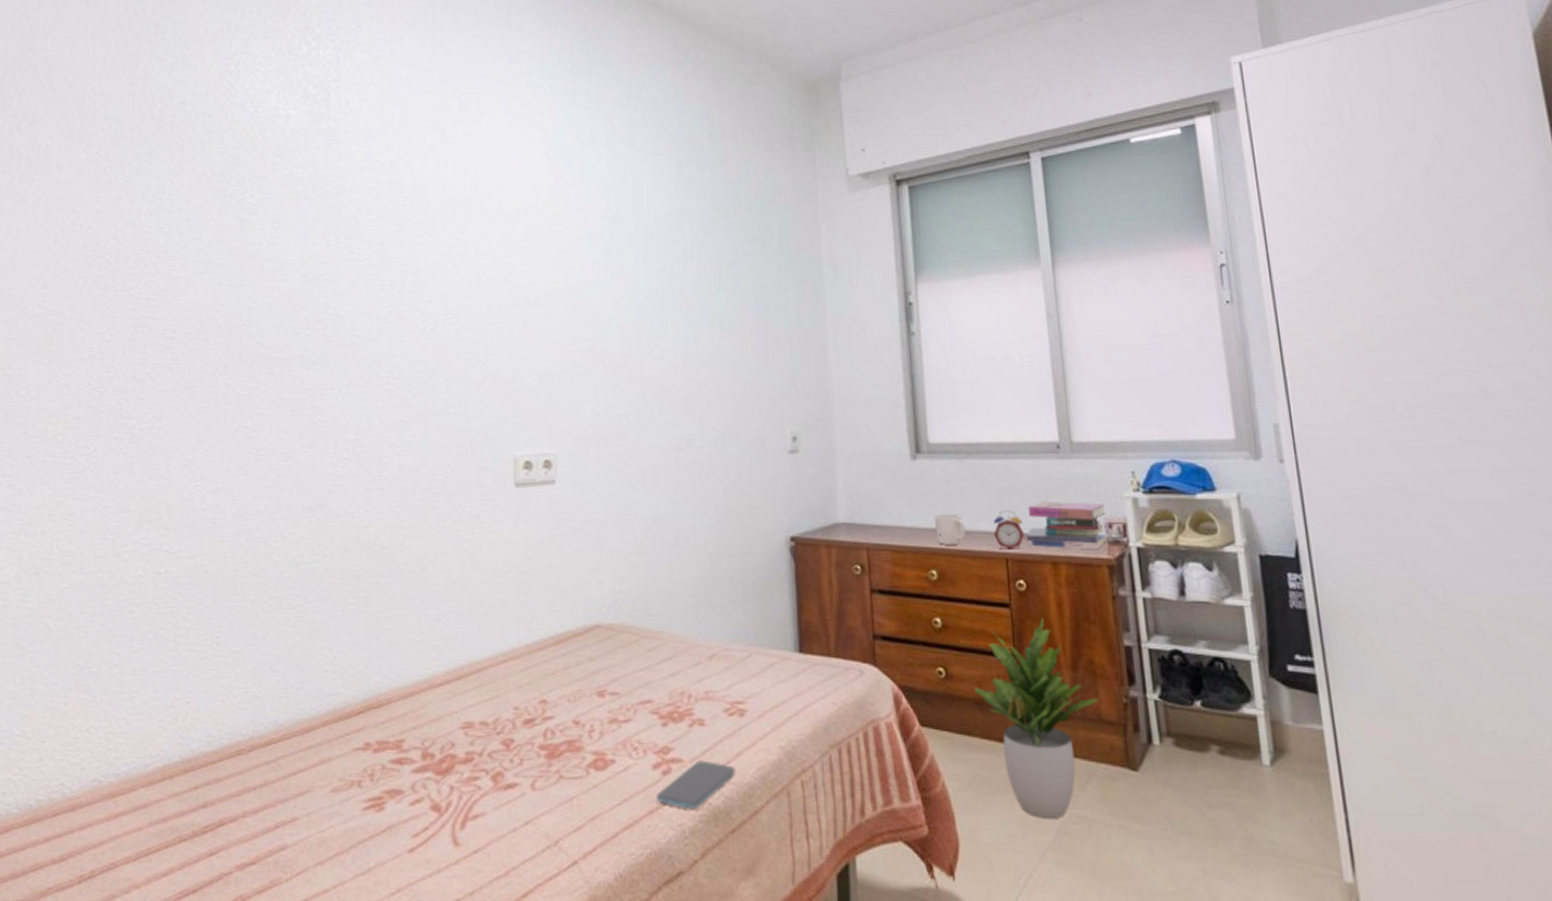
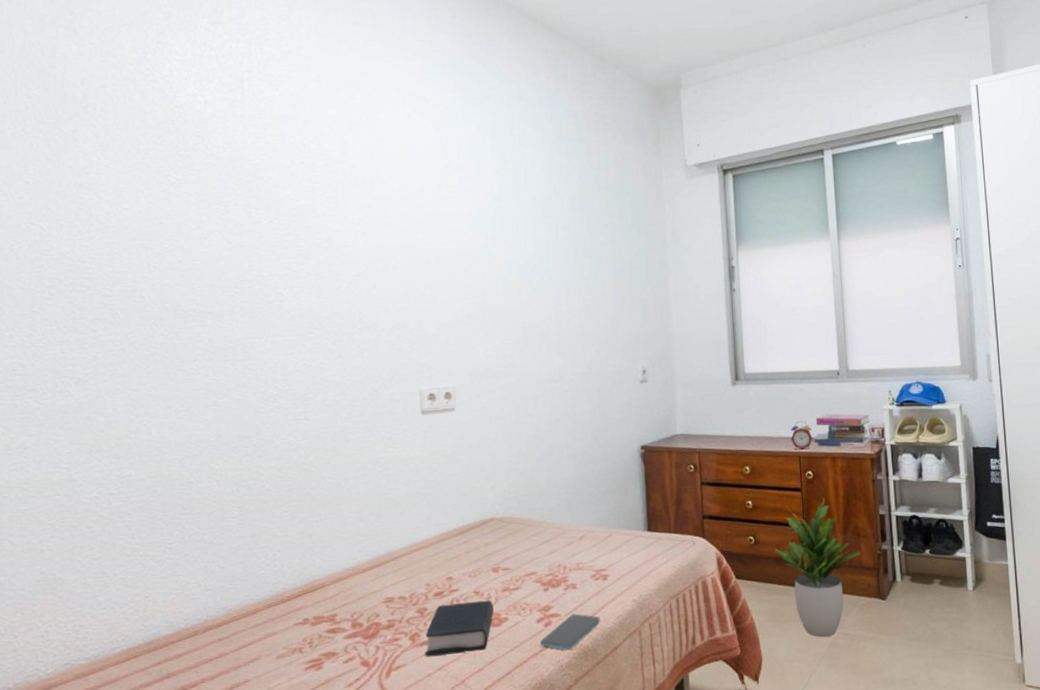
book: none [509,734,597,804] -> present [425,600,494,656]
mug: present [933,513,966,545] -> none [748,424,771,448]

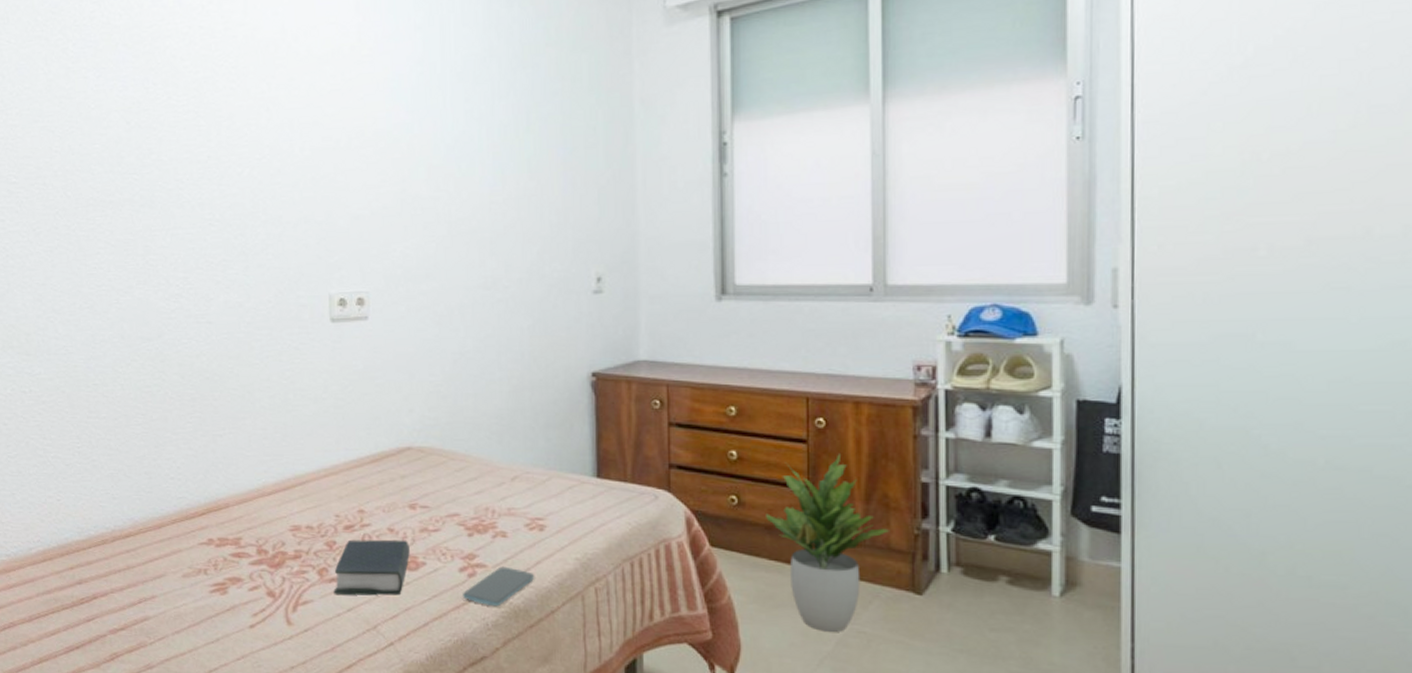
alarm clock: present [790,421,813,450] -> none [795,351,828,389]
books: present [814,413,871,448] -> none [830,343,914,392]

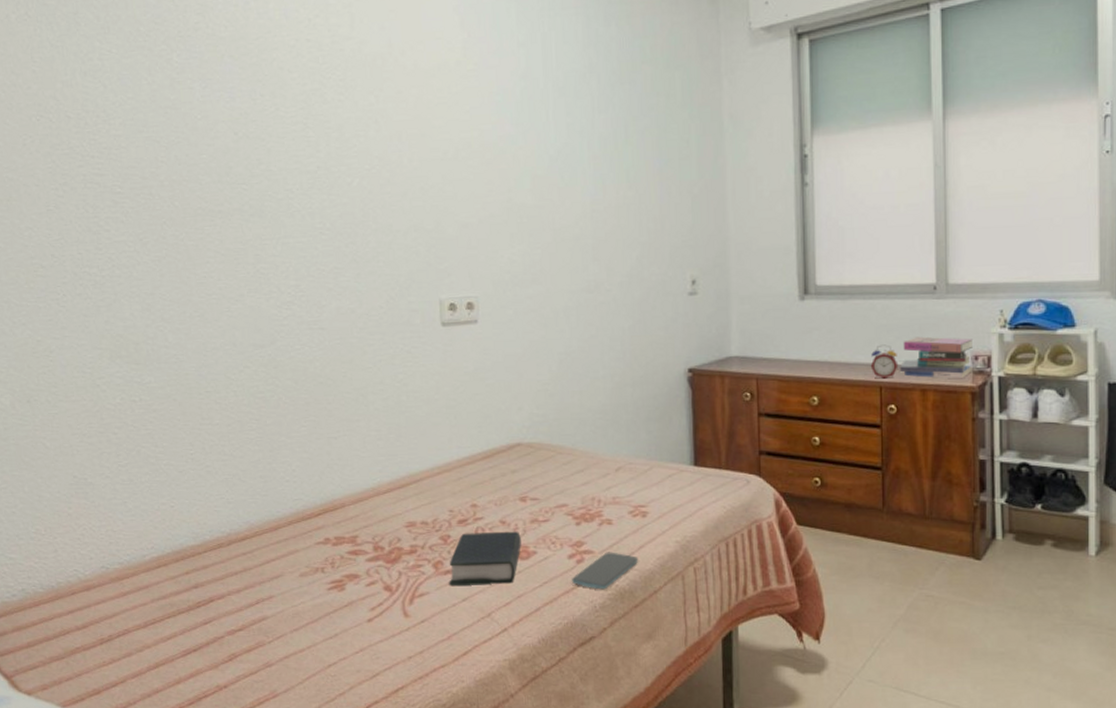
potted plant: present [766,454,890,632] -> none [846,437,953,597]
alarm clock: none [795,351,828,389] -> present [870,344,899,379]
books: none [830,343,914,392] -> present [900,336,973,379]

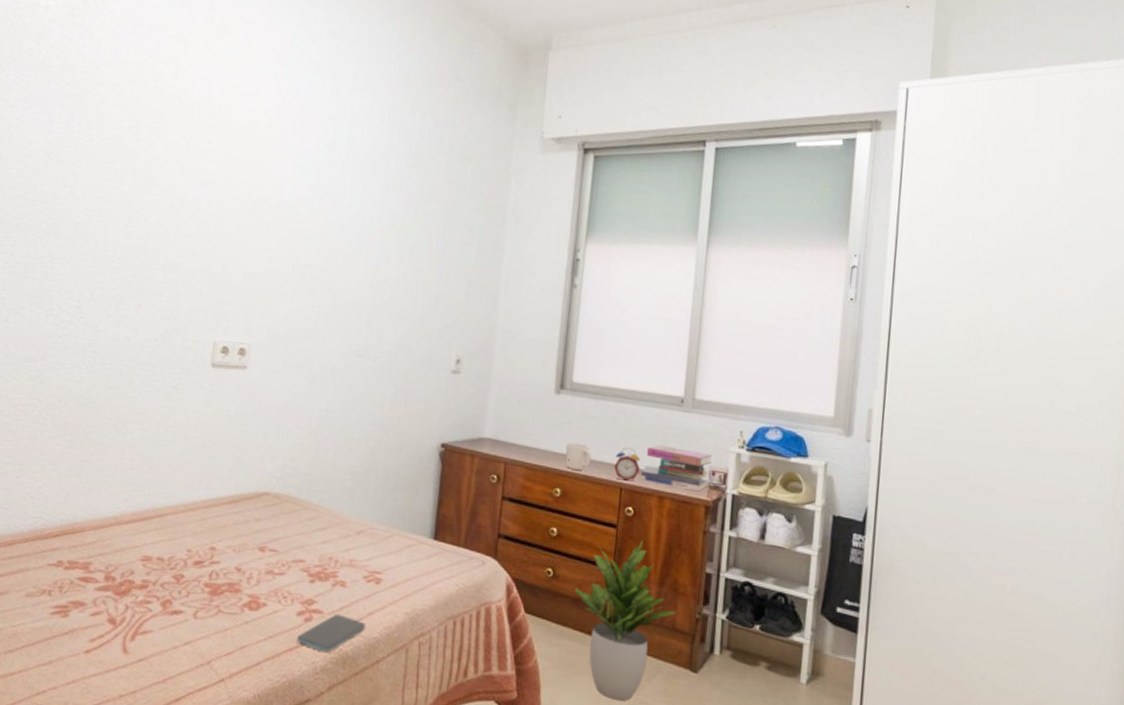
book: present [449,531,521,585] -> none [174,575,254,633]
mug: none [817,347,846,375] -> present [565,442,592,471]
potted plant: none [846,437,953,597] -> present [575,540,677,701]

